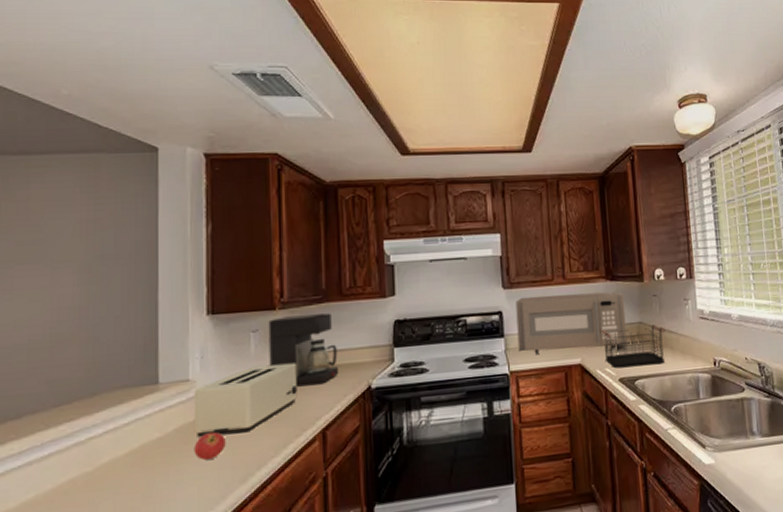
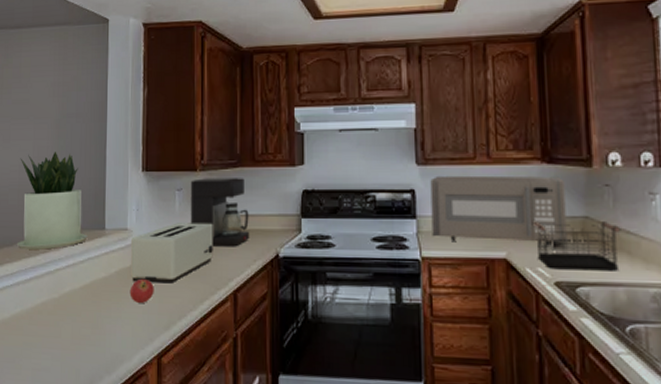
planter: none [26,300,134,421] -> present [16,152,88,250]

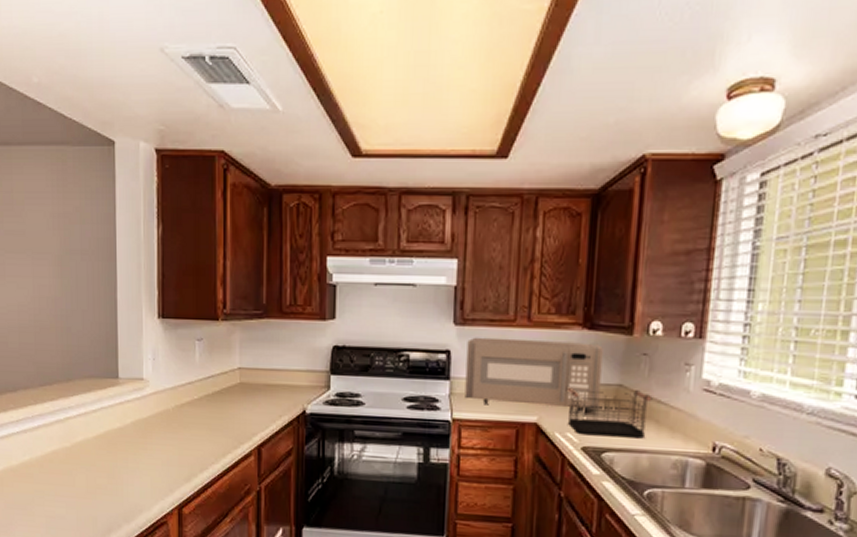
planter: present [16,152,88,250] -> none [18,292,100,397]
fruit: present [129,278,154,304] -> none [147,430,174,456]
toaster: present [130,223,213,284] -> none [147,374,236,436]
coffee maker: present [190,178,250,246] -> none [212,328,276,401]

